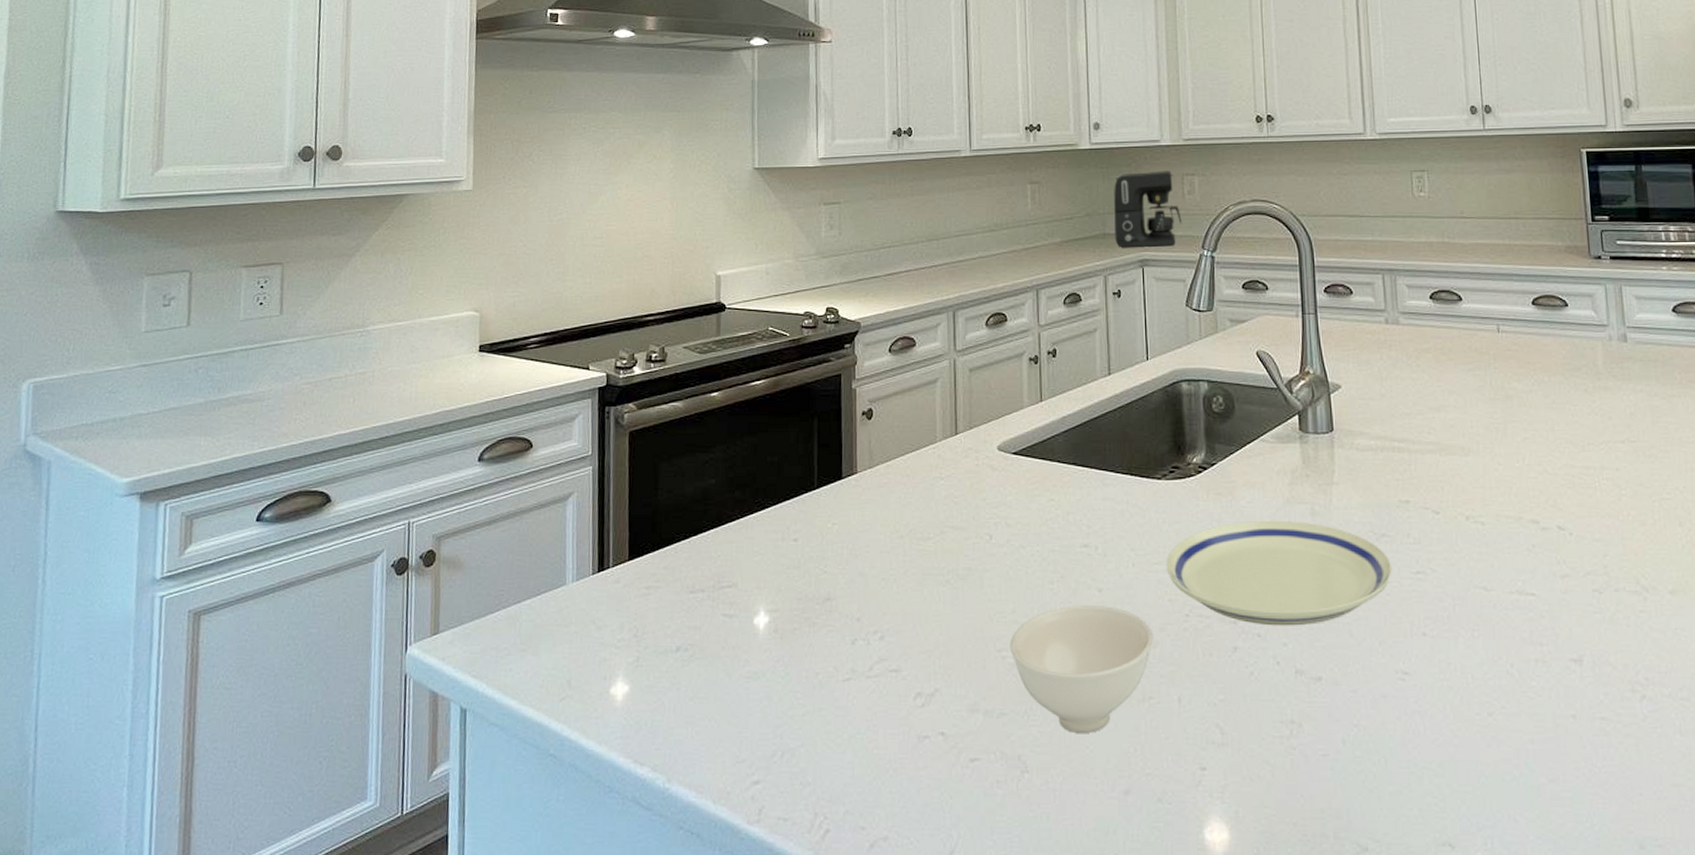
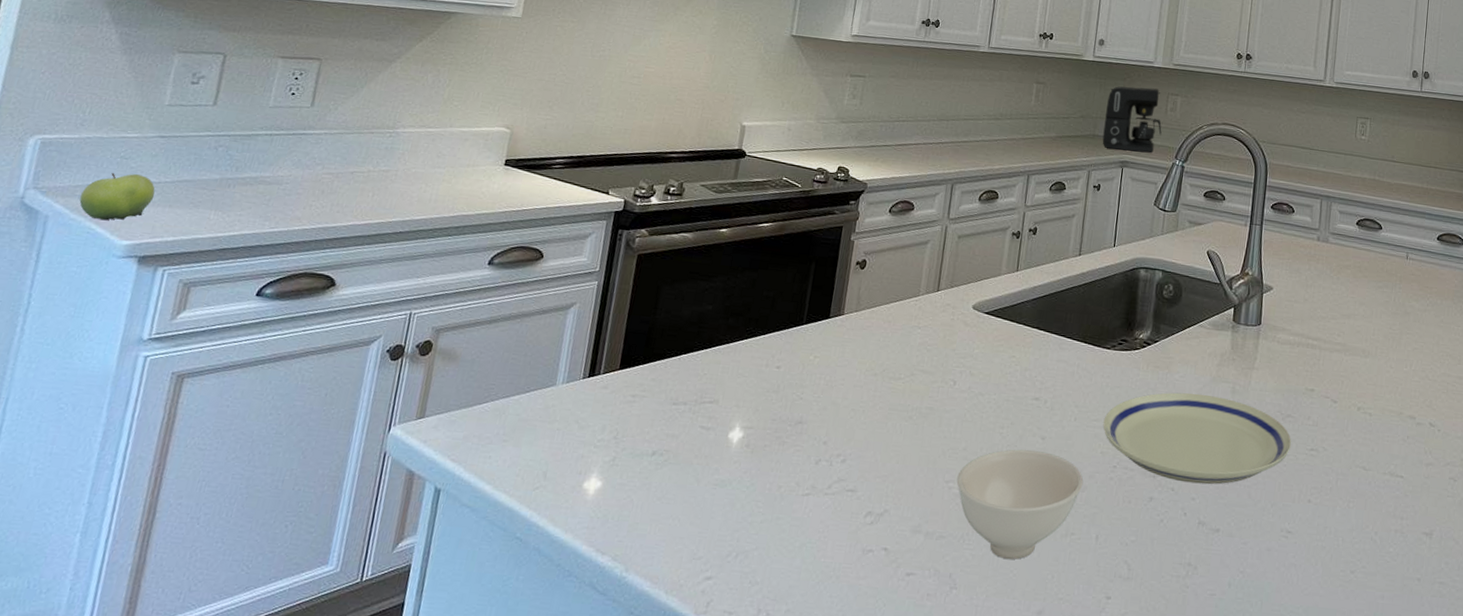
fruit: none [77,408,146,460] -> present [79,173,155,221]

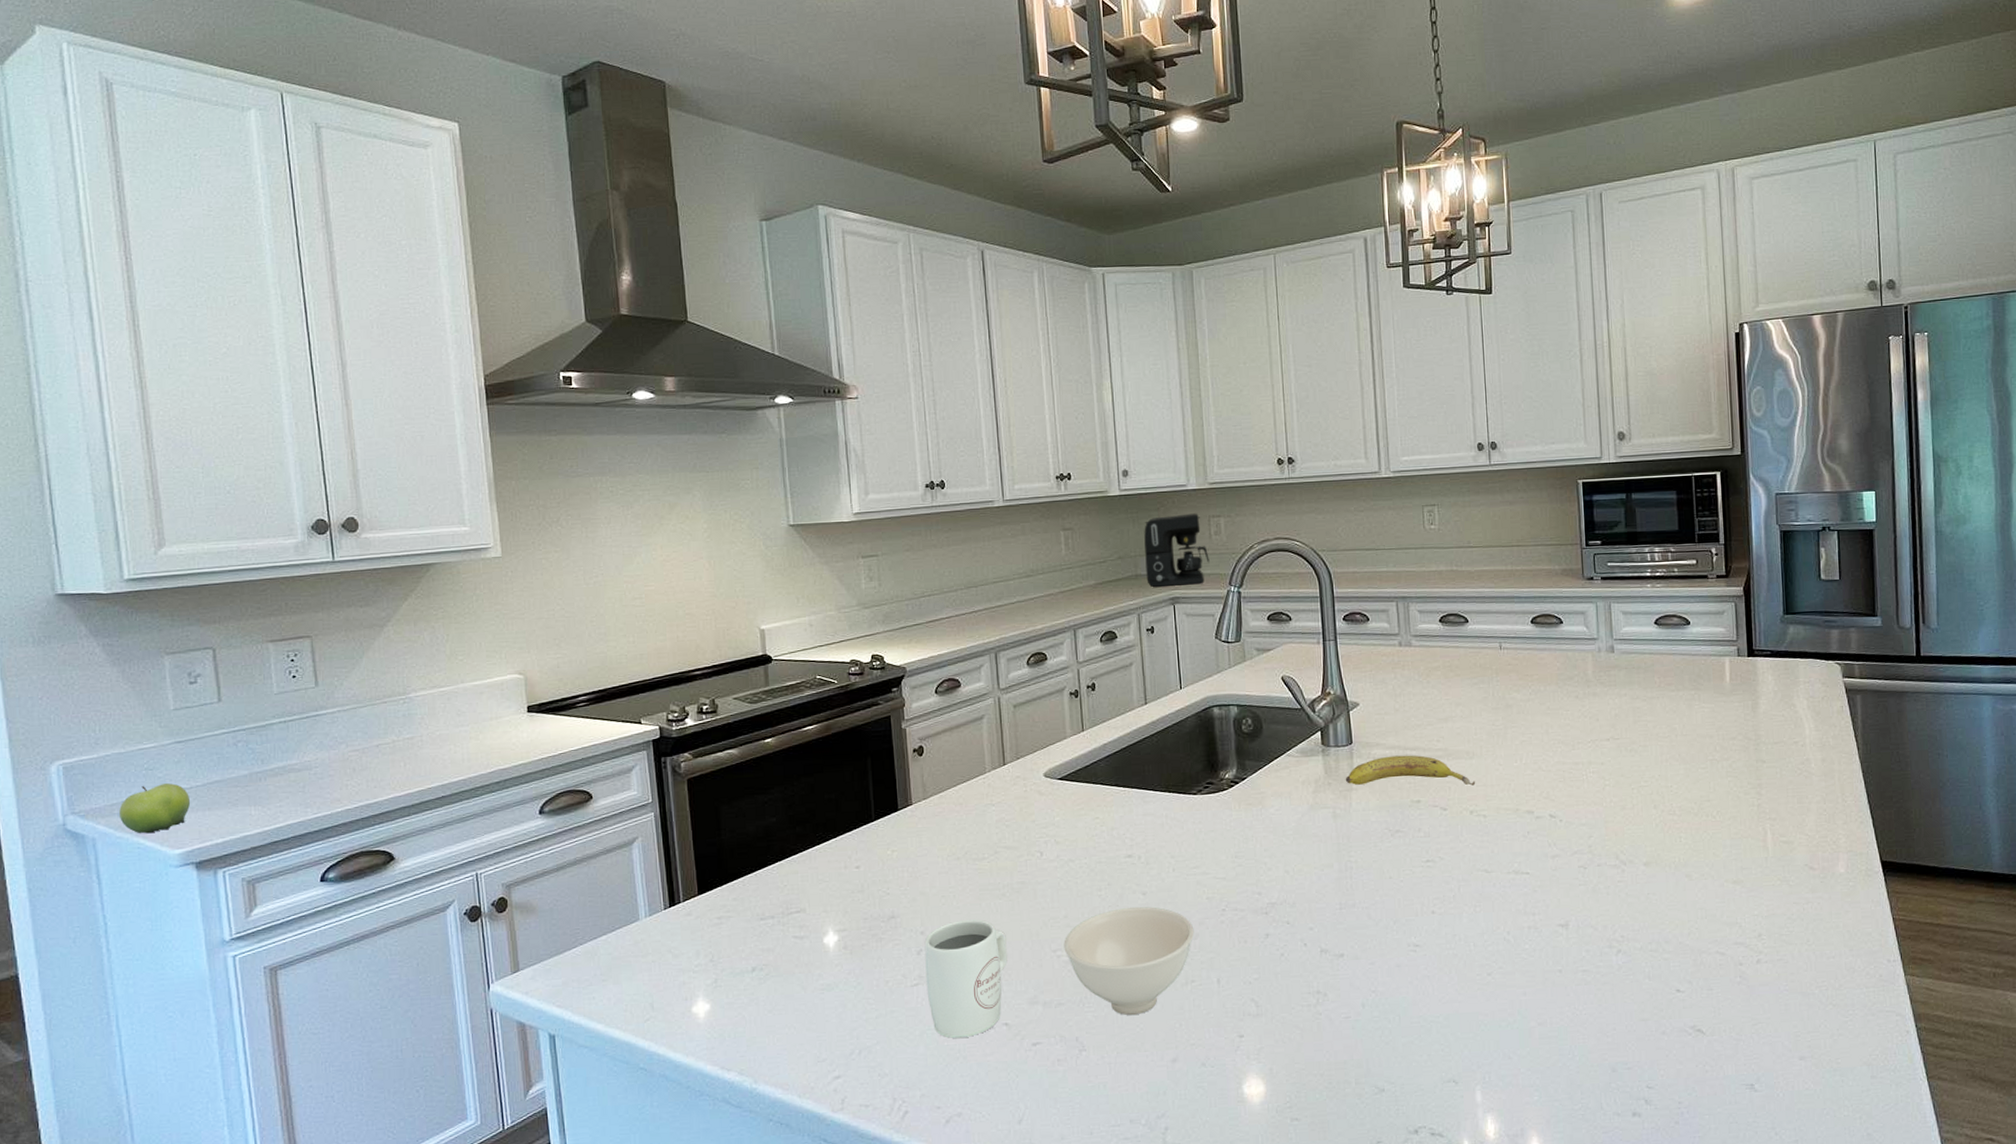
mug: none [814,436,905,557] -> present [924,919,1008,1039]
plate: present [1103,392,1292,485] -> none [1203,824,1405,914]
fruit: none [1248,342,1367,383] -> present [1345,755,1476,786]

